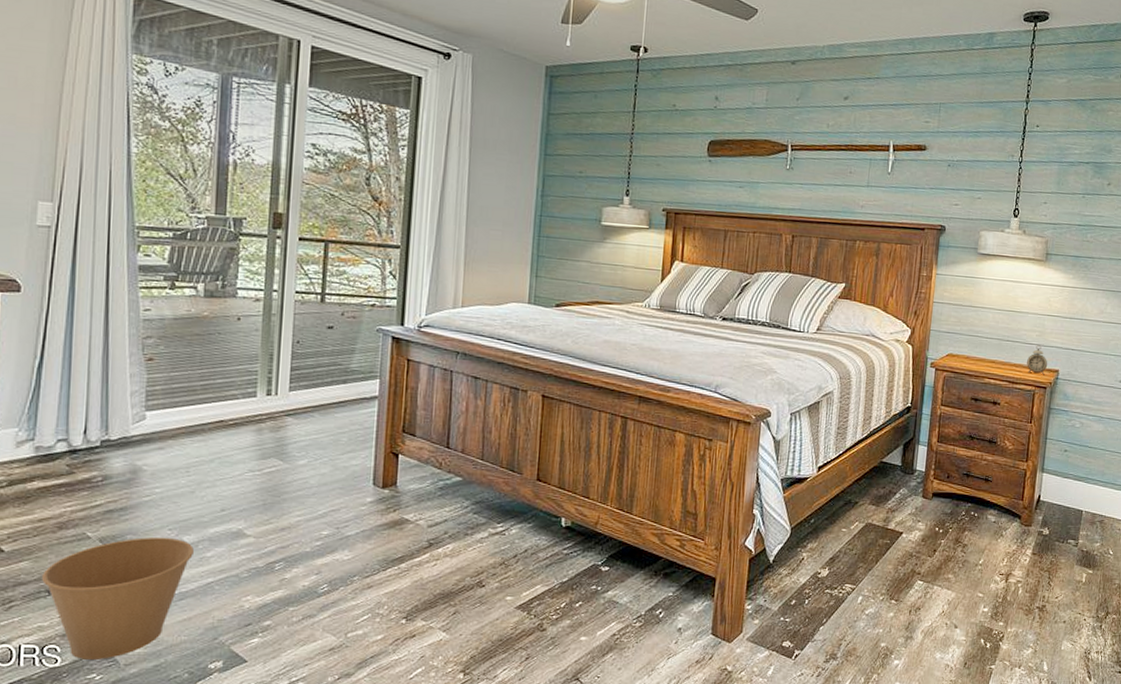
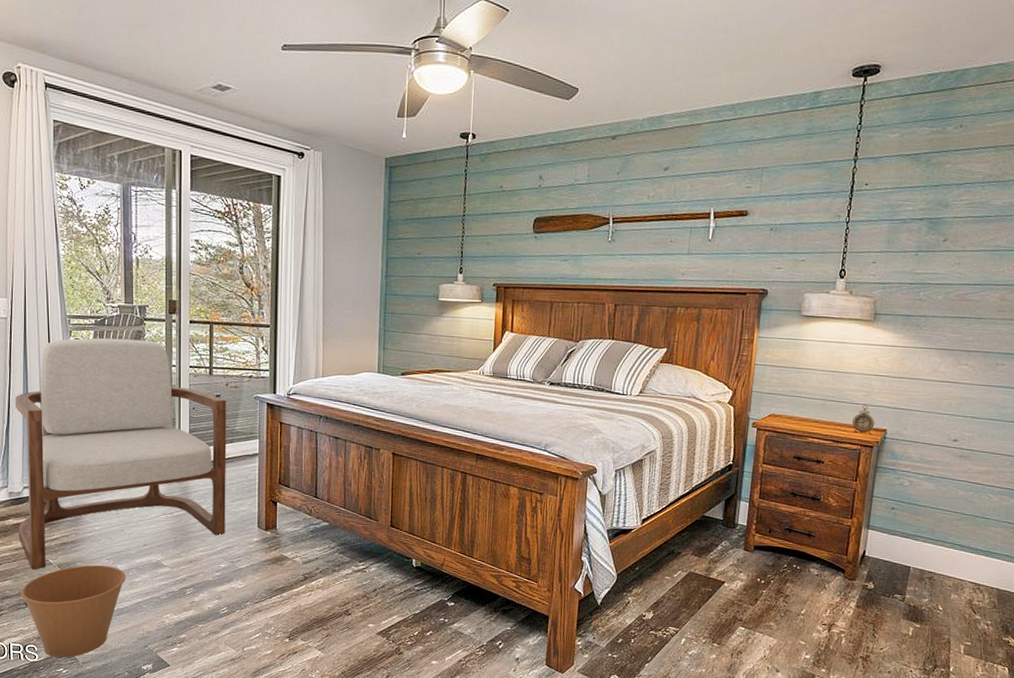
armchair: none [44,254,342,547] -> present [14,337,227,570]

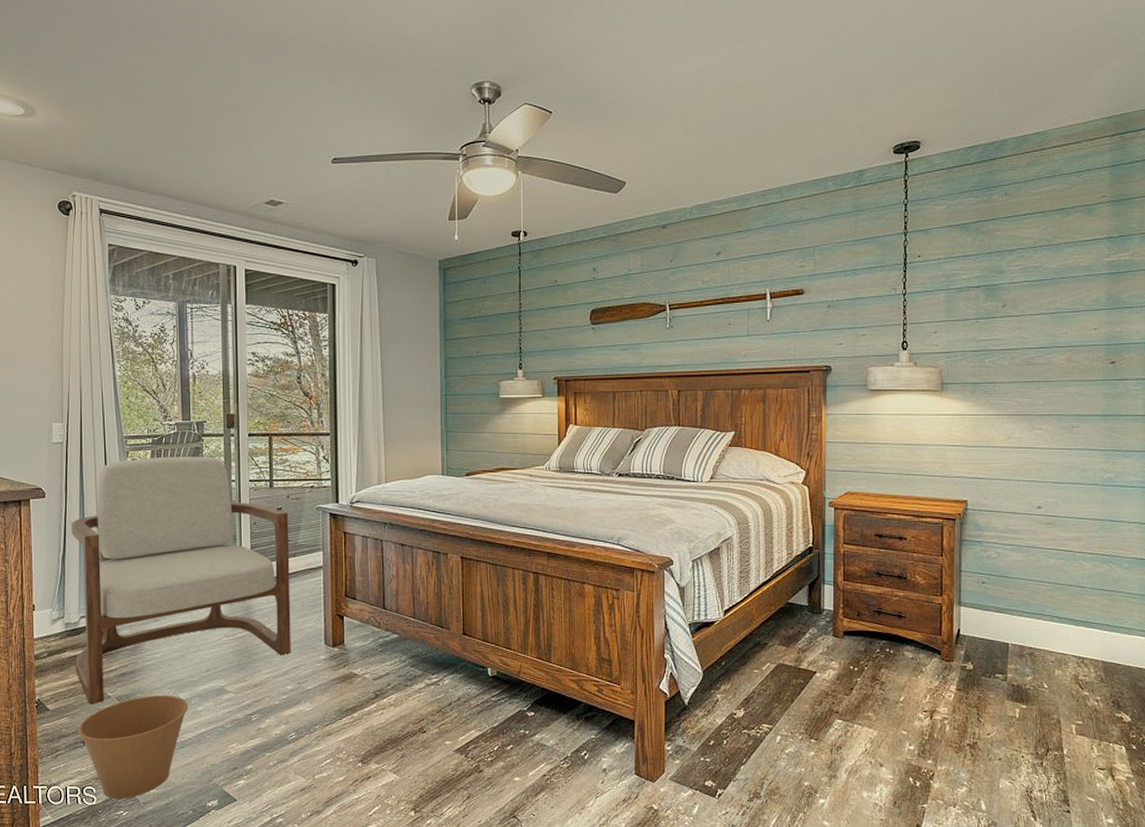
alarm clock: present [852,405,875,435] -> none [931,477,955,507]

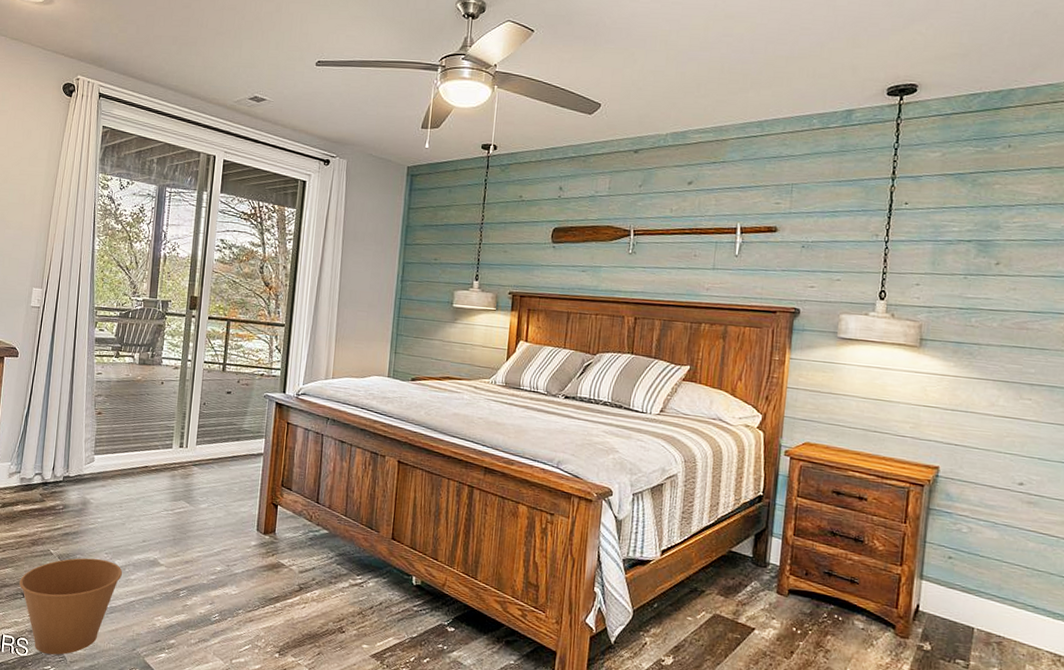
armchair: present [71,456,291,705] -> none [24,329,237,559]

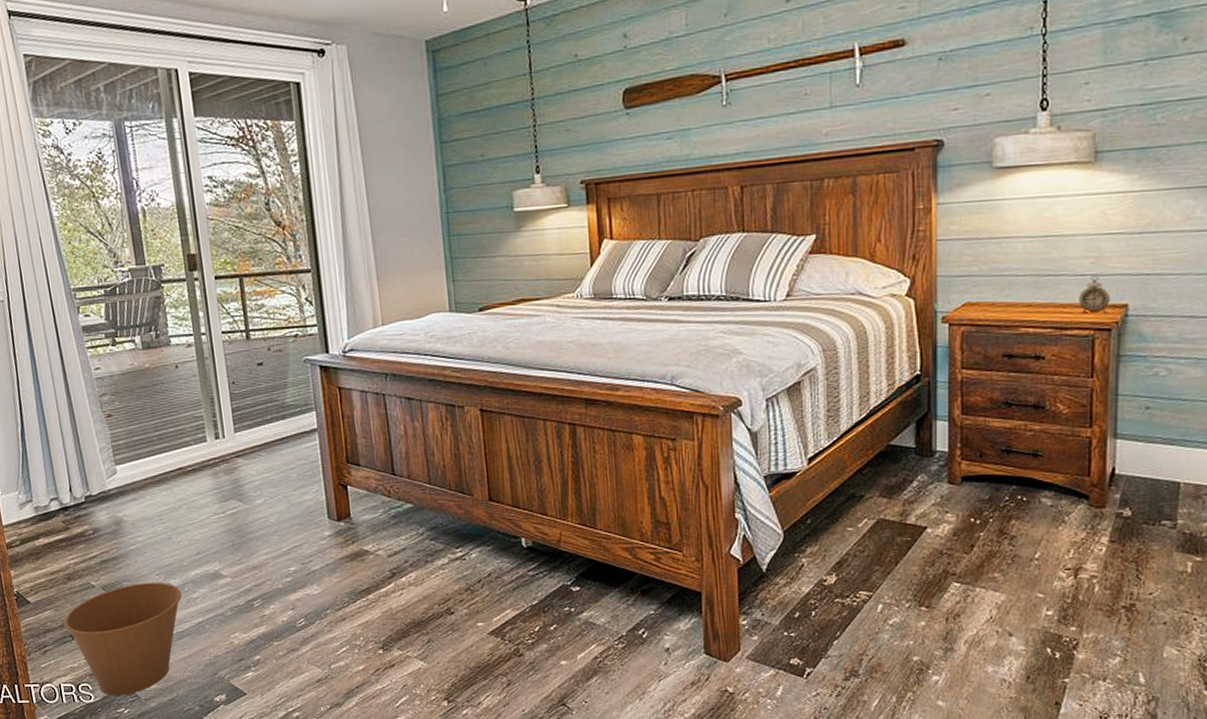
alarm clock: none [899,438,925,472] -> present [1079,275,1111,314]

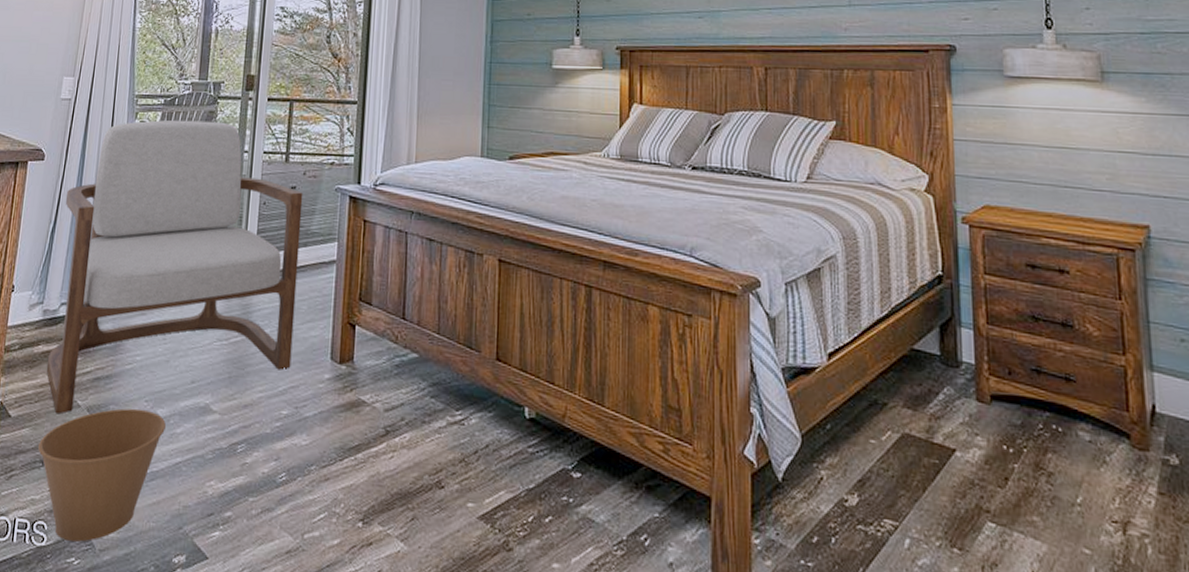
armchair: none [26,306,291,596] -> present [46,119,303,415]
alarm clock: present [1079,275,1111,314] -> none [1099,192,1131,233]

